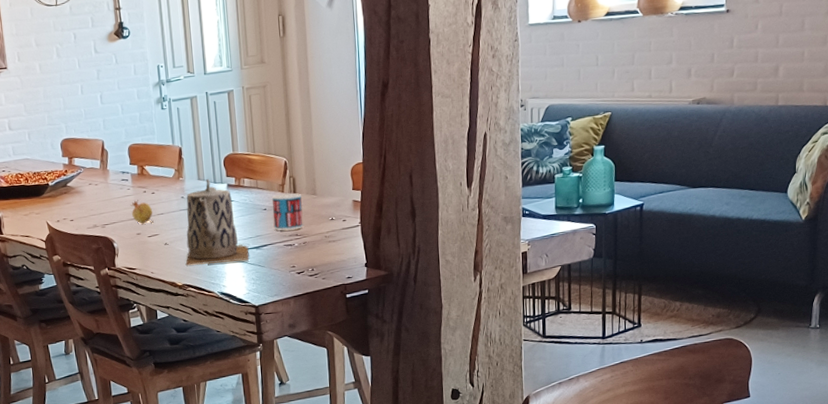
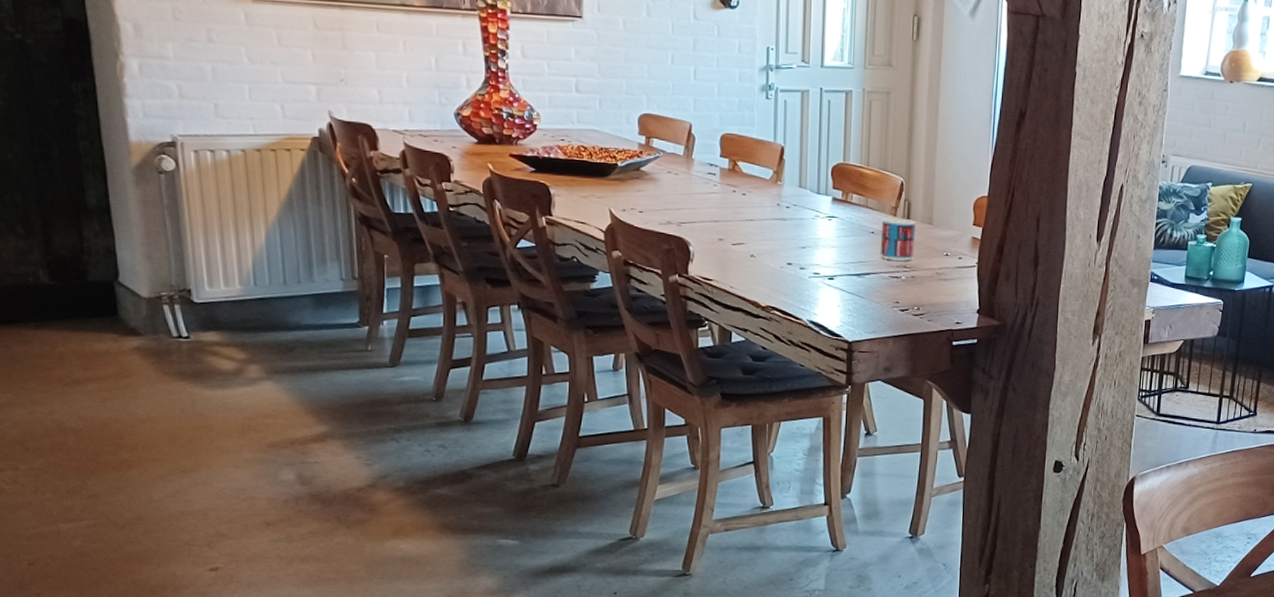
fruit: present [130,200,154,223] -> none [715,199,741,229]
teapot: present [185,179,250,266] -> none [772,188,849,289]

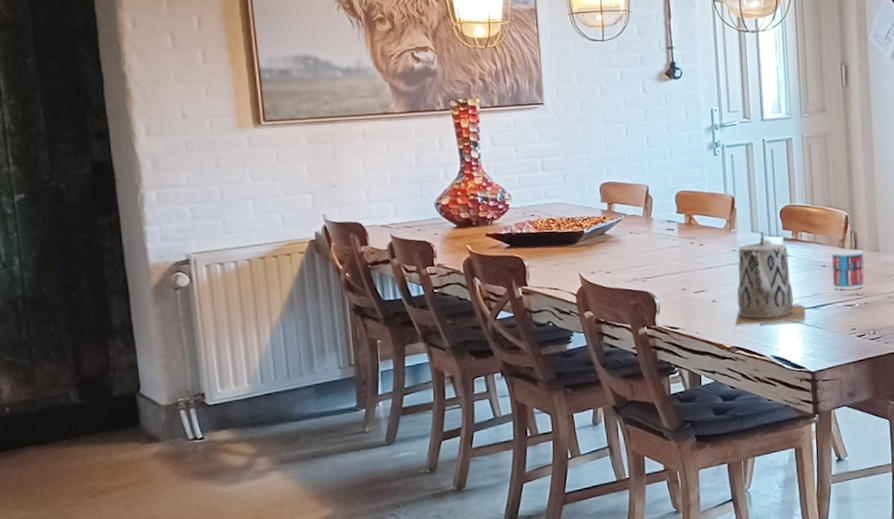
teapot: none [772,188,849,289] -> present [735,231,806,326]

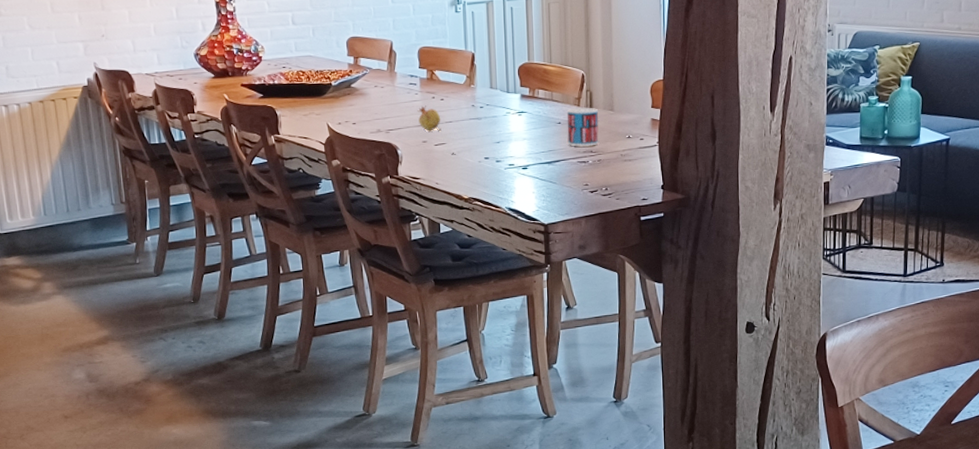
fruit: none [675,251,701,278] -> present [417,105,442,131]
teapot: present [735,231,806,326] -> none [473,88,541,178]

